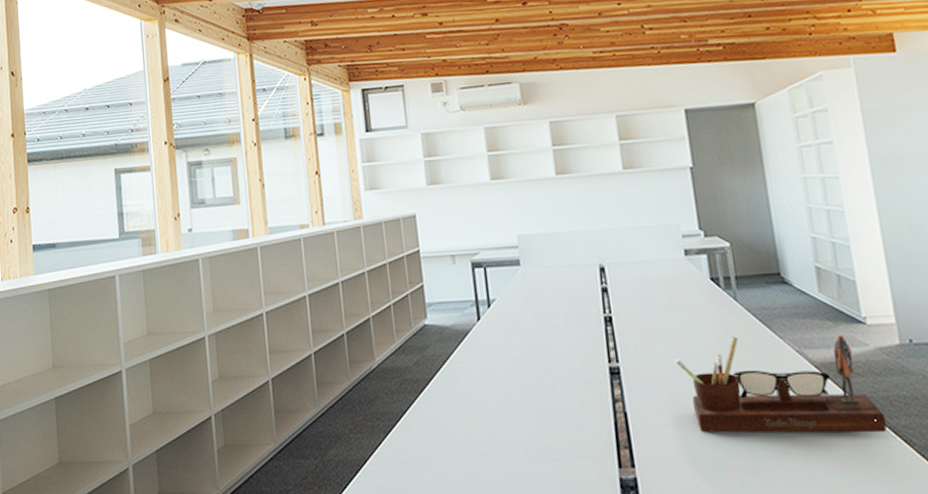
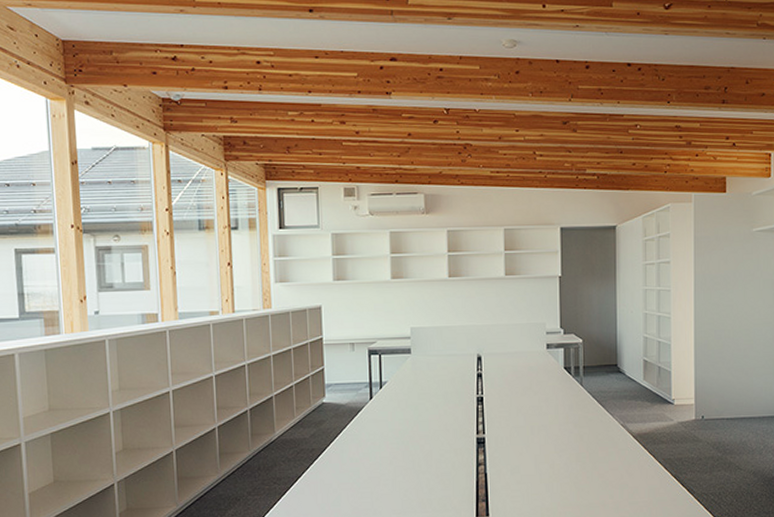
desk organizer: present [675,334,887,433] -> none [529,412,677,487]

